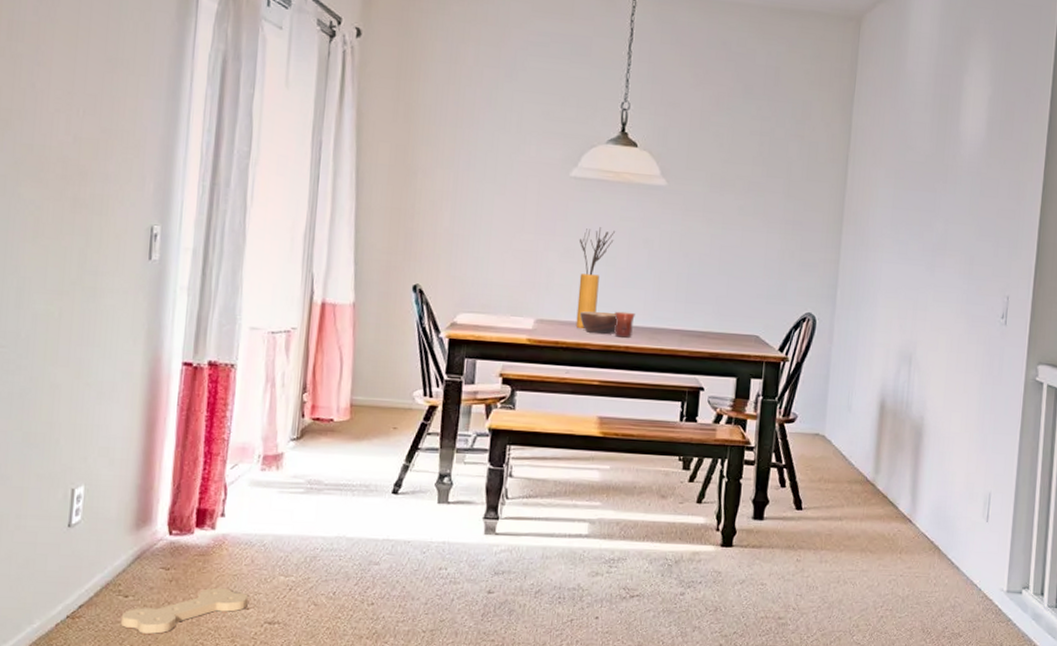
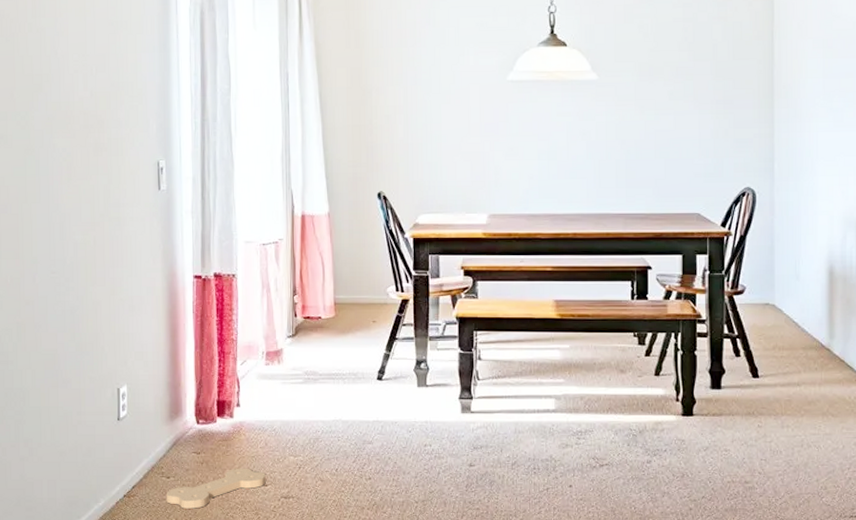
vase: present [576,227,616,330] -> none [521,124,554,220]
bowl: present [580,311,617,334] -> none [529,202,563,223]
mug: present [614,311,635,338] -> none [560,201,580,225]

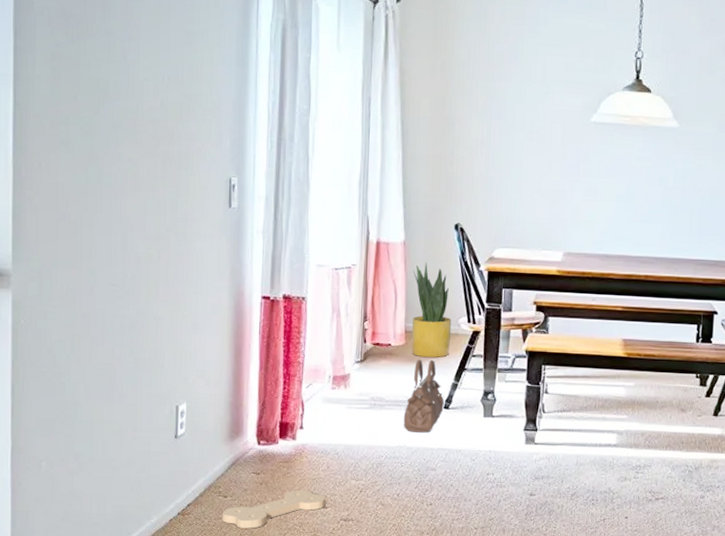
shoulder bag: none [337,330,377,406] -> present [403,359,444,433]
planter: none [338,233,380,329] -> present [411,262,452,358]

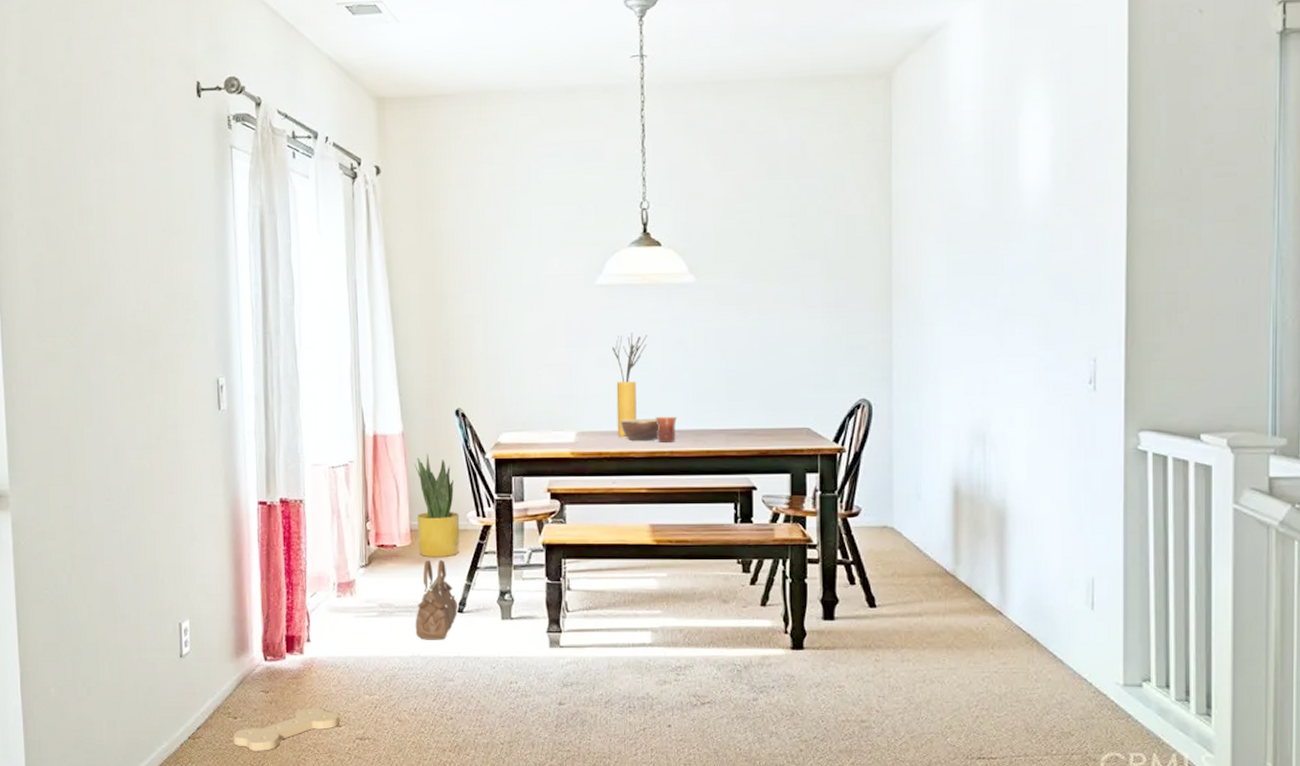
vase: none [600,167,634,261] -> present [611,333,648,438]
bowl: none [604,244,637,265] -> present [621,418,658,440]
mug: none [634,243,653,268] -> present [655,416,677,442]

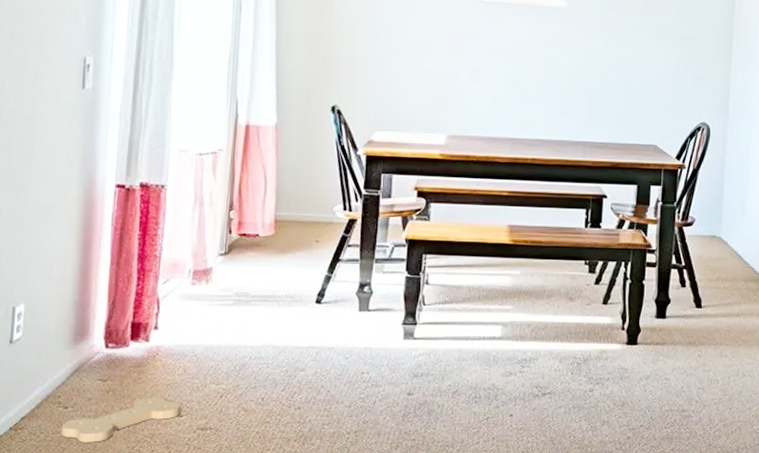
planter: present [413,453,460,558] -> none [281,146,326,249]
shoulder bag: present [415,559,458,640] -> none [270,250,316,330]
vase: present [611,333,648,438] -> none [485,47,521,144]
bowl: present [621,418,658,440] -> none [489,126,523,147]
mug: present [655,416,677,442] -> none [521,126,541,150]

